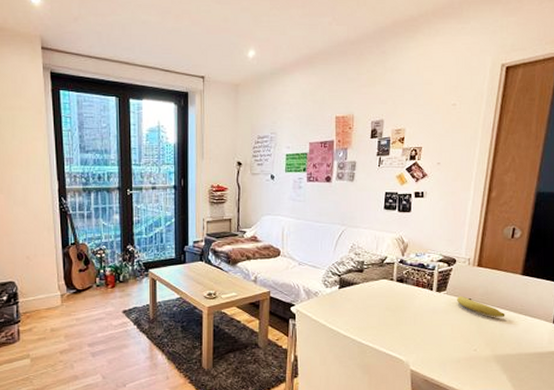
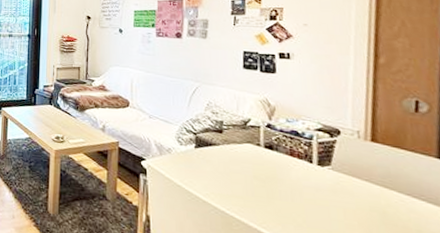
fruit: present [457,296,505,317] -> none [347,174,422,209]

